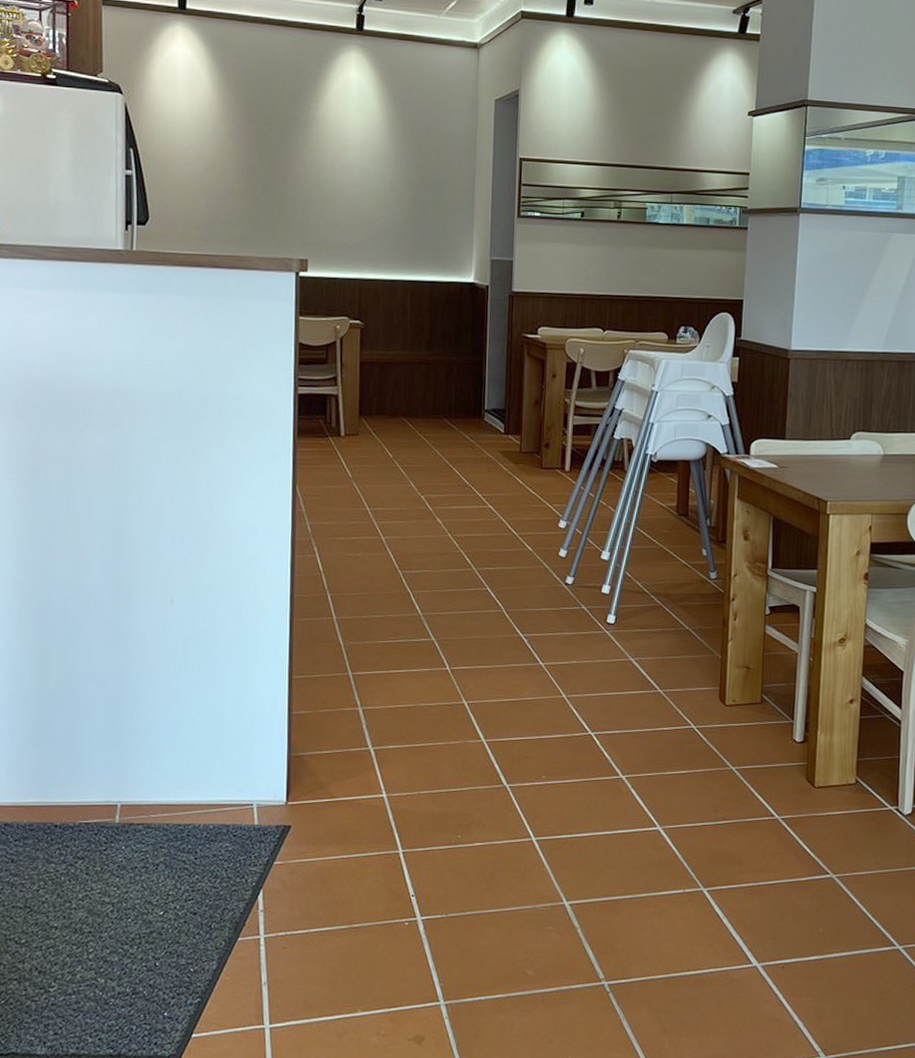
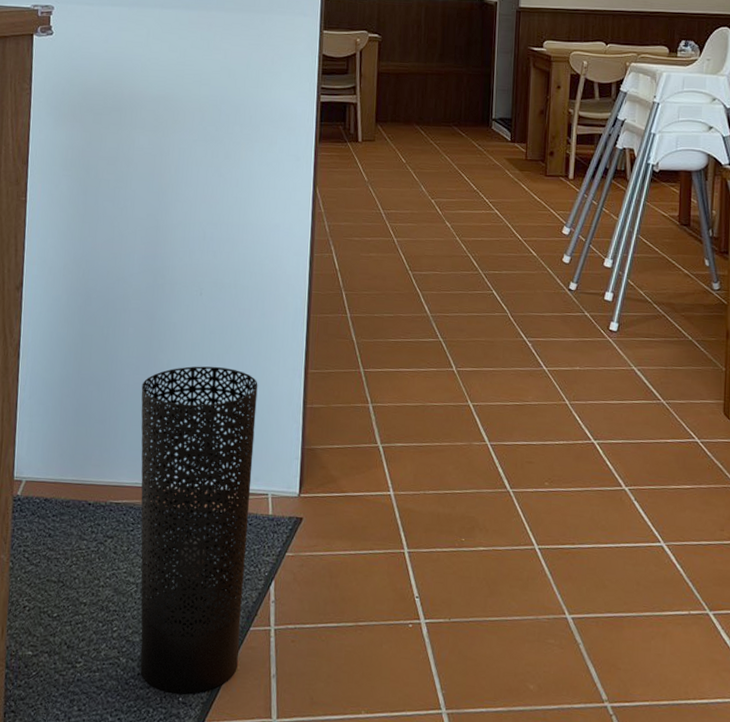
umbrella stand: none [108,676,238,1009] -> present [140,366,258,694]

